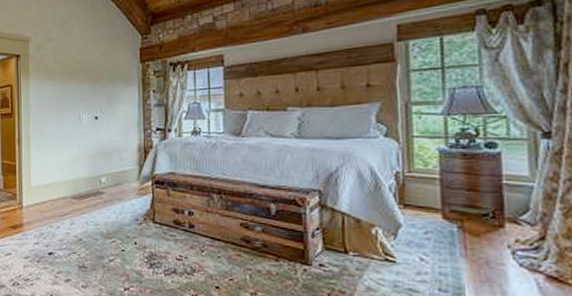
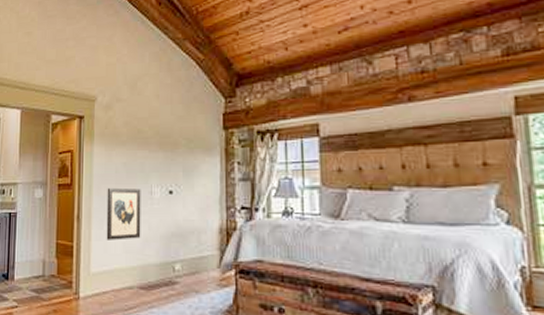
wall art: none [42,115,72,159] -> present [106,187,141,240]

